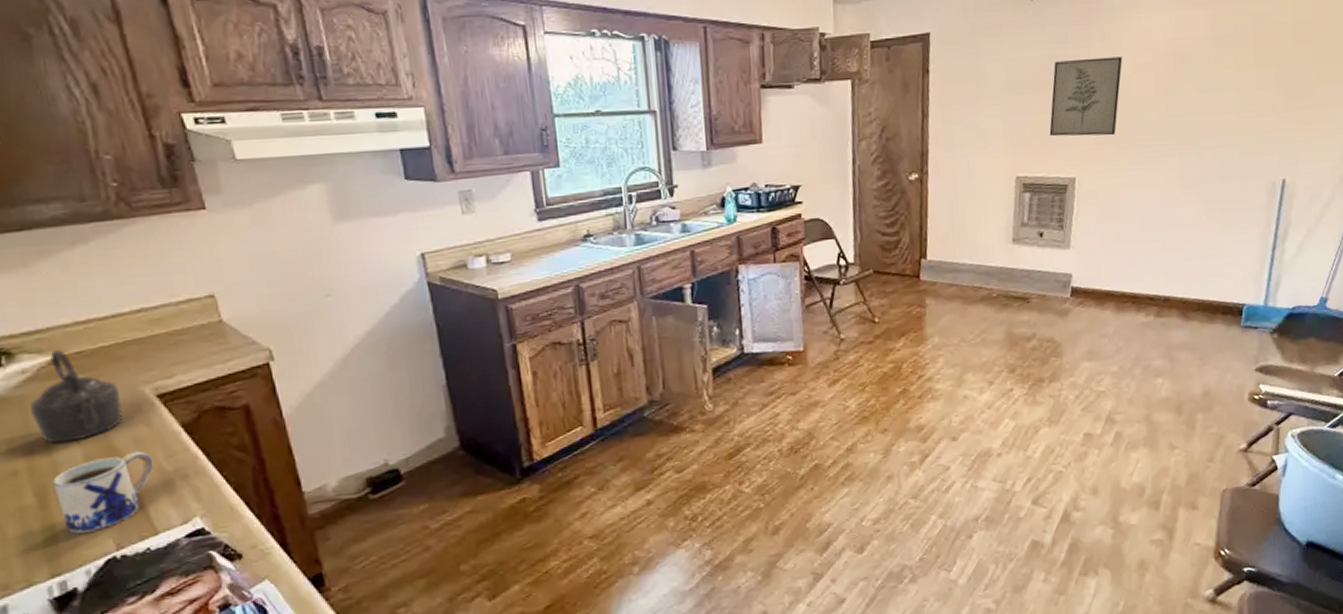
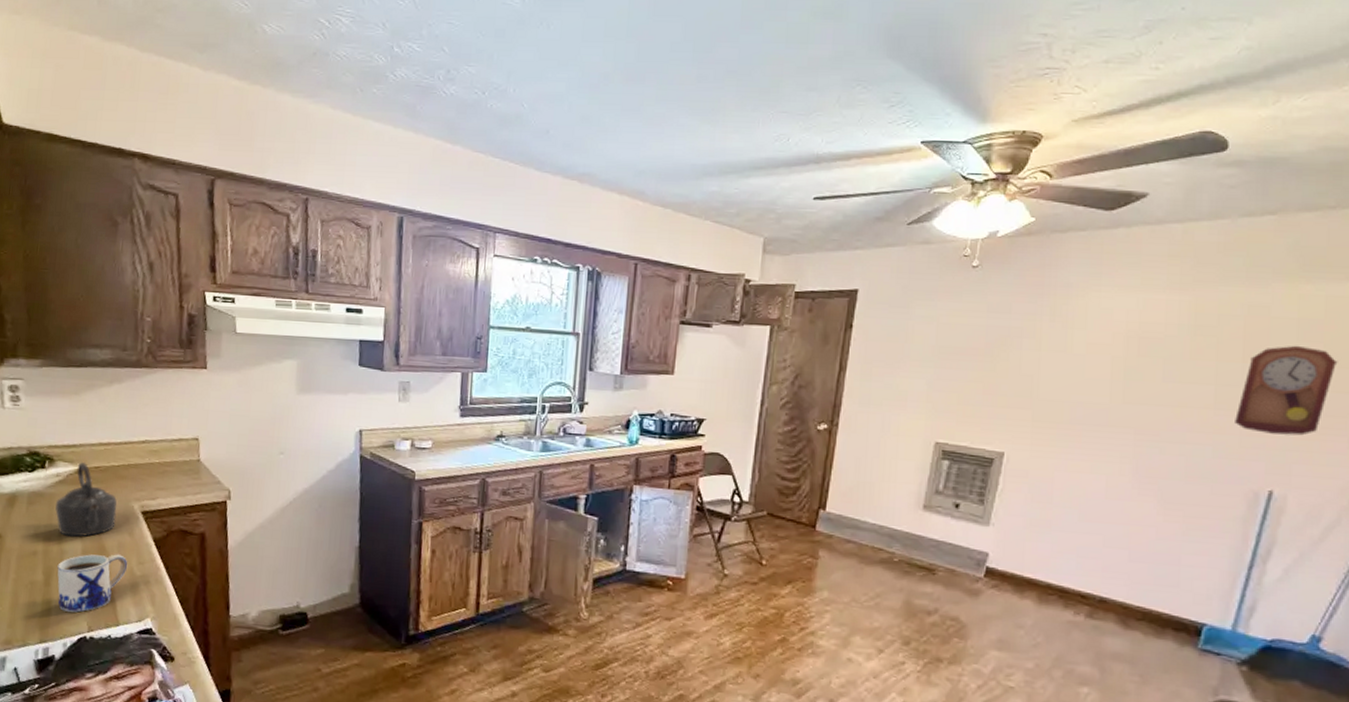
wall art: present [1049,56,1122,137] -> none [979,331,1074,415]
pendulum clock: none [1253,46,1325,129] -> present [1235,345,1338,436]

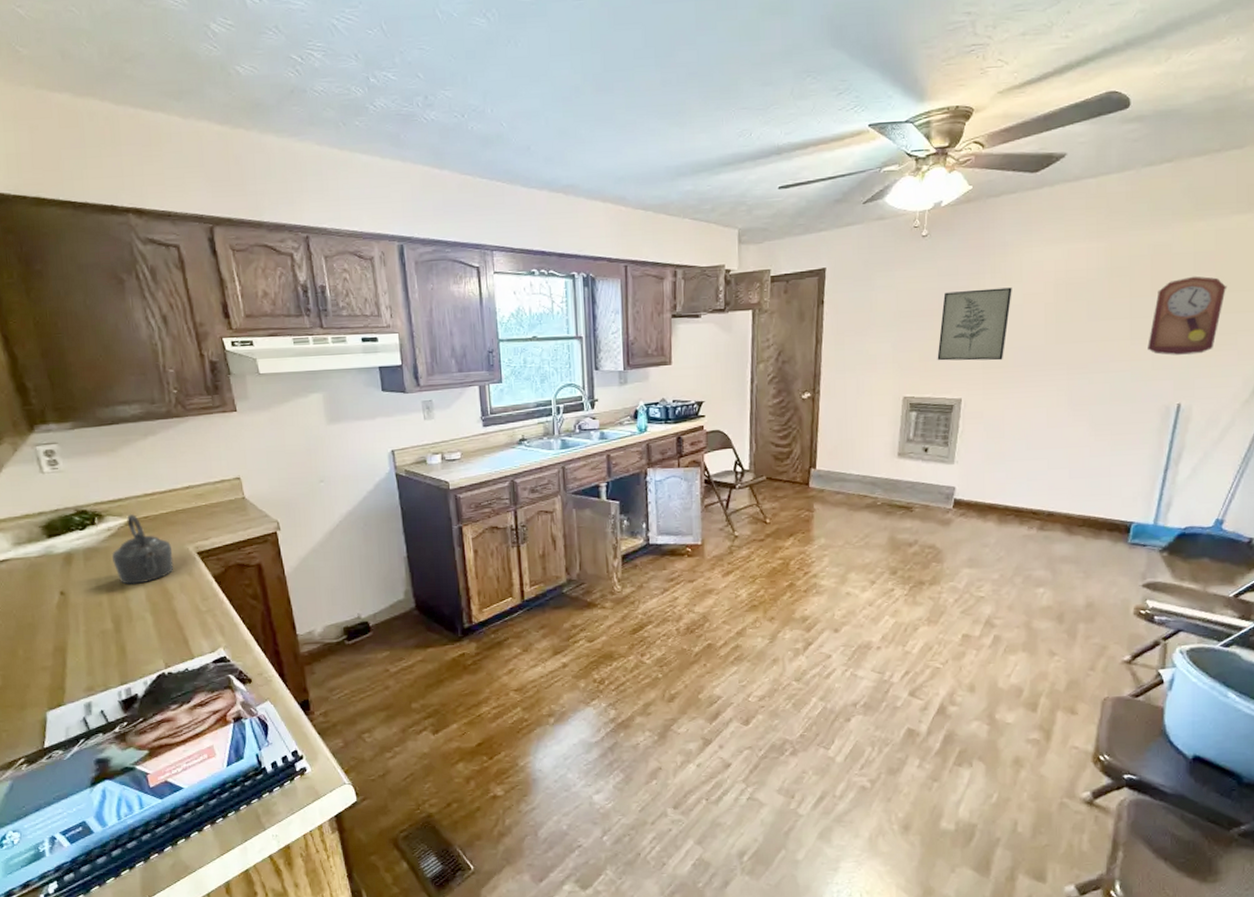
mug: present [57,554,128,613] -> none [125,594,193,653]
wall art: none [979,331,1074,415] -> present [937,287,1012,361]

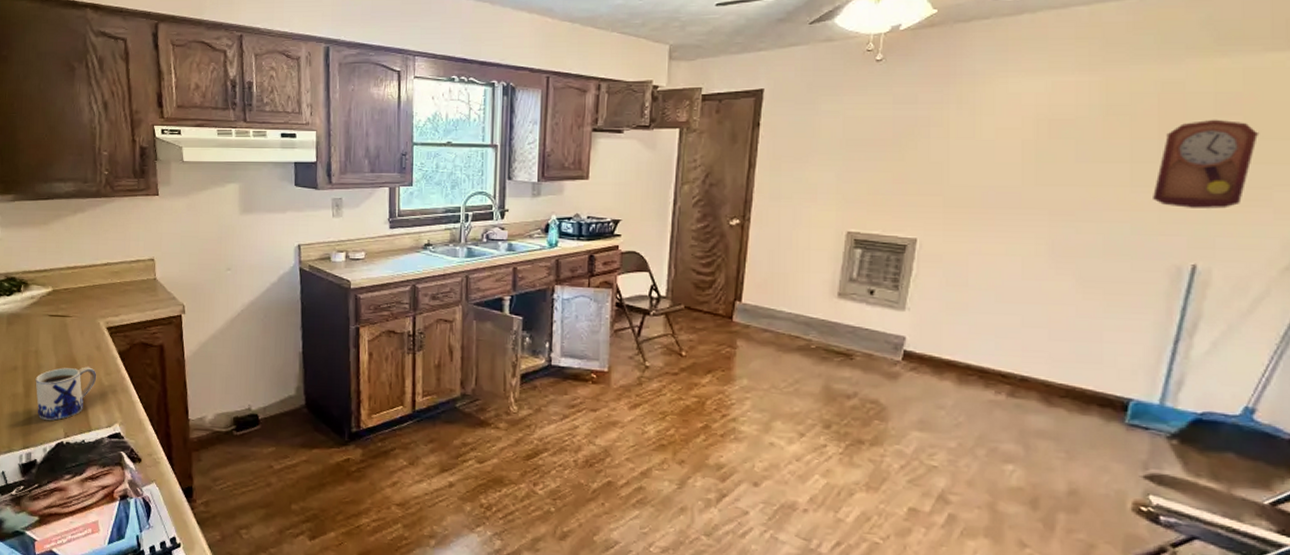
kettle: present [112,514,174,585] -> none [31,285,85,352]
mug: none [125,594,193,653] -> present [35,366,97,421]
wall art: present [937,287,1012,361] -> none [889,120,982,200]

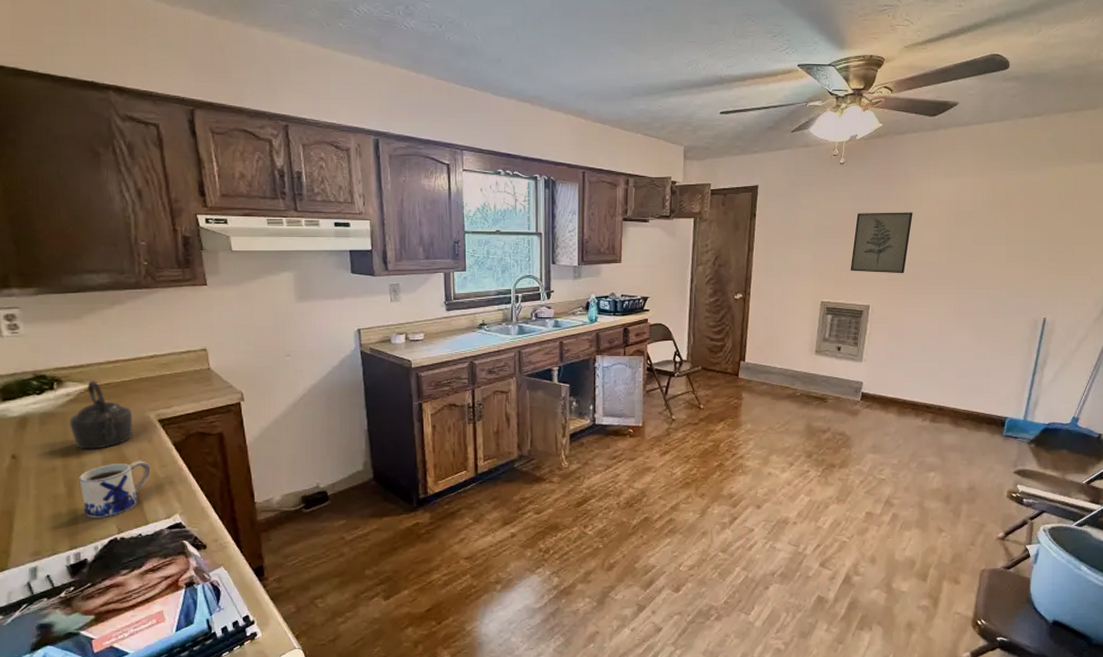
kettle: none [31,285,85,352] -> present [70,381,133,450]
wall art: none [889,120,982,200] -> present [850,212,913,274]
pendulum clock: present [1153,119,1260,209] -> none [1021,212,1083,277]

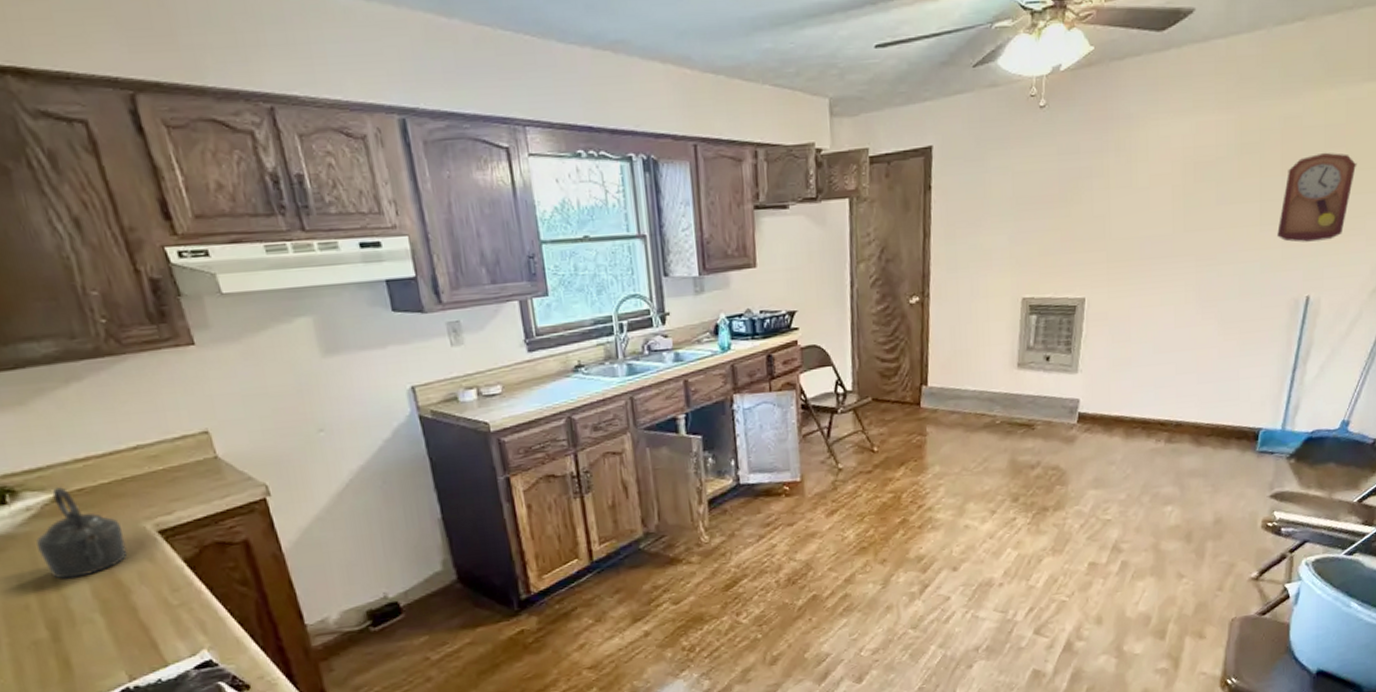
mug: present [79,461,151,518] -> none [63,586,160,666]
wall art: present [850,212,913,274] -> none [1058,167,1138,255]
pendulum clock: none [1021,212,1083,277] -> present [1277,152,1357,242]

